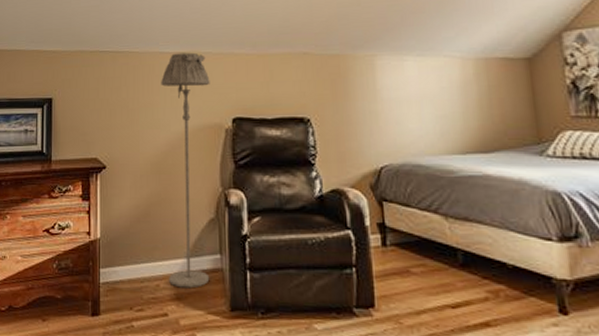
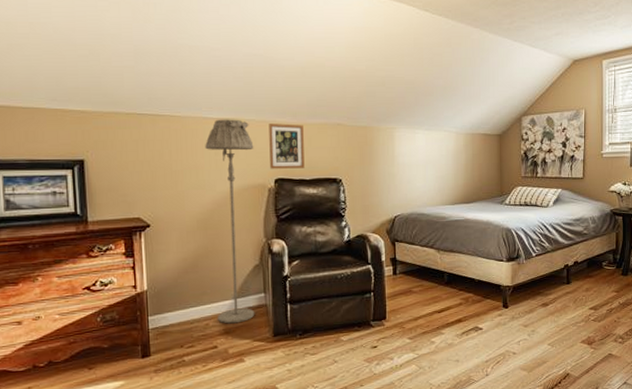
picture frame: none [226,55,266,107] -> present [269,123,305,169]

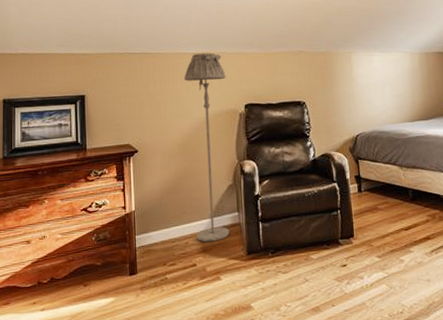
picture frame: present [269,123,305,169] -> none [238,54,271,96]

